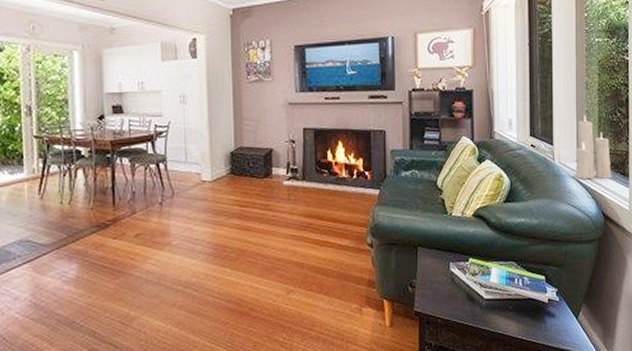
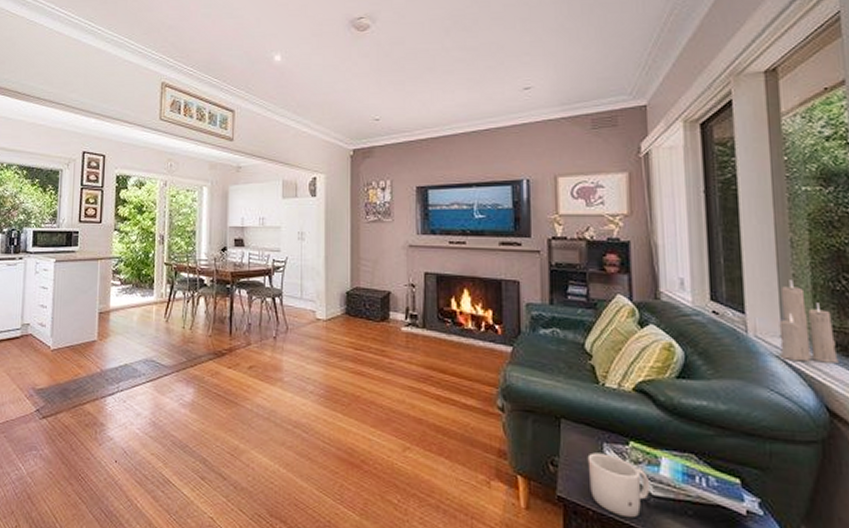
mug: none [438,271,484,320] -> present [587,452,651,518]

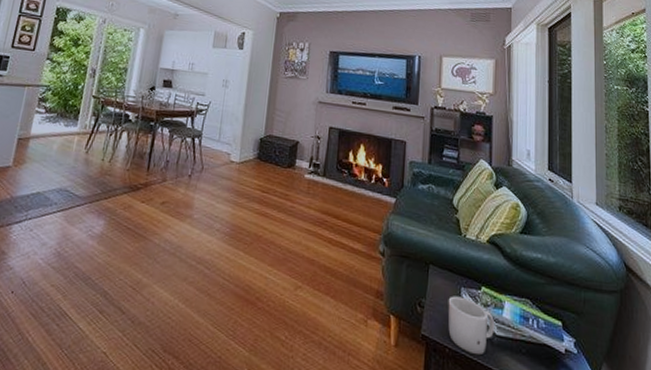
candle: present [779,280,839,363] -> none [595,158,634,228]

